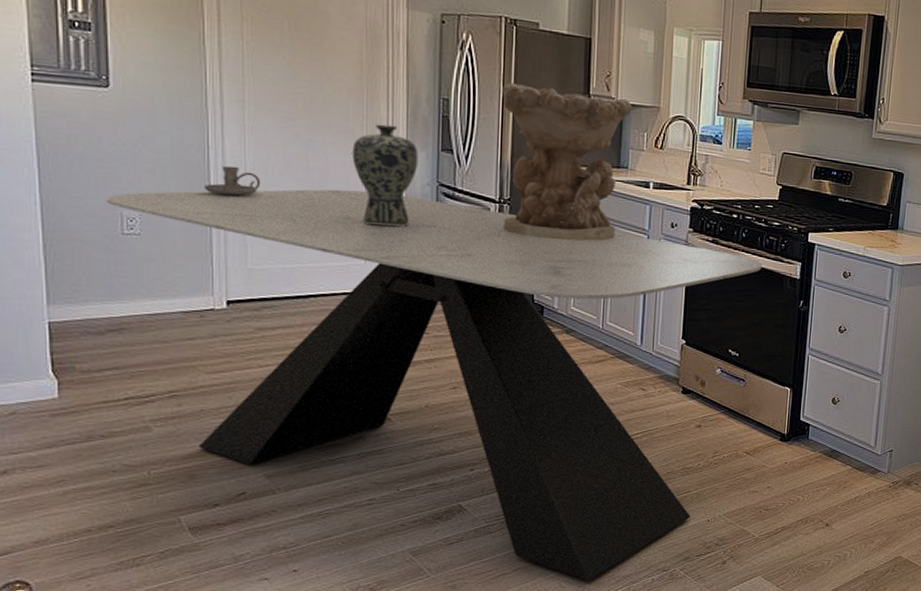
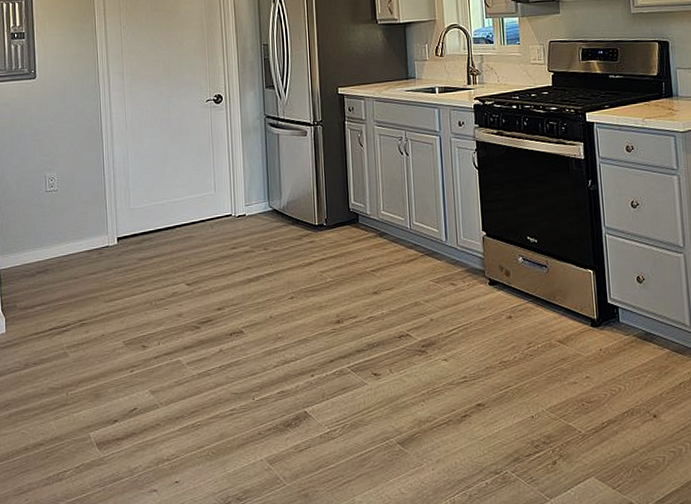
dining table: present [106,189,762,581] -> none [35,130,546,487]
candle holder: present [204,165,261,196] -> none [99,125,138,151]
vase: present [352,124,419,227] -> none [200,73,249,159]
decorative bowl: present [501,82,632,241] -> none [307,18,413,152]

